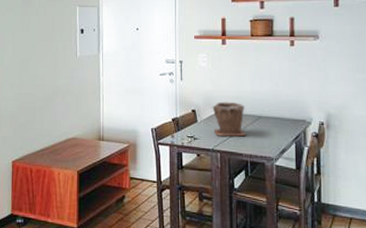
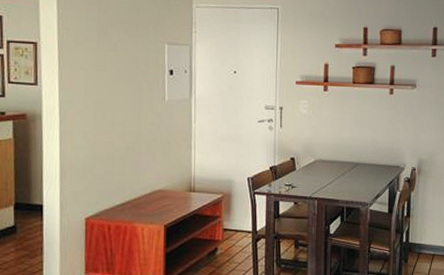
plant pot: present [212,101,247,137] -> none [311,149,344,184]

